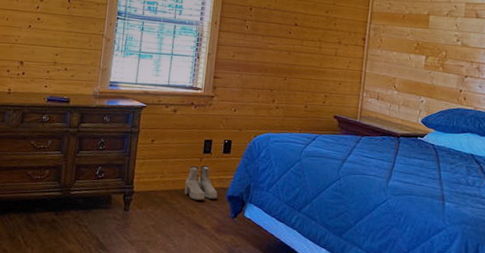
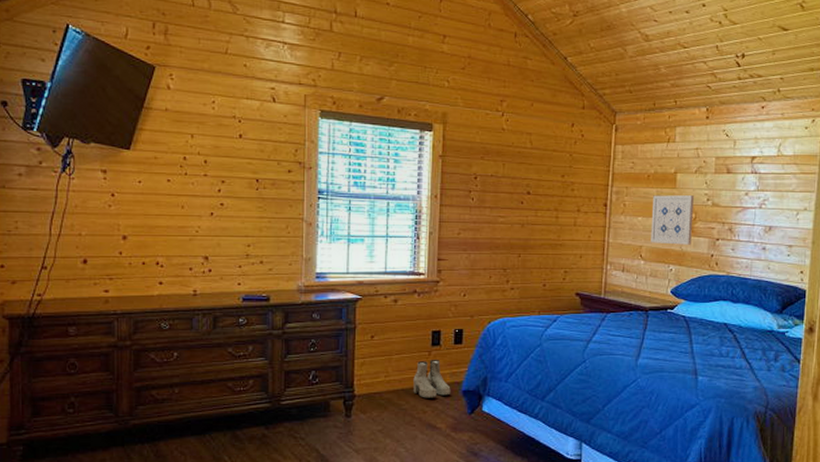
wall art: none [404,33,445,80] -> present [651,195,694,245]

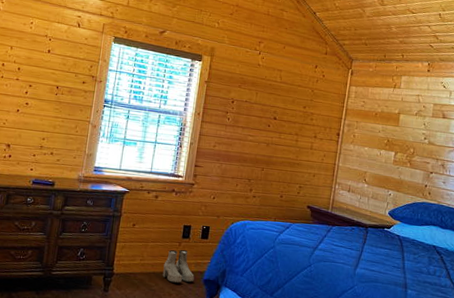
wall art: present [651,195,694,245] -> none [374,130,413,175]

